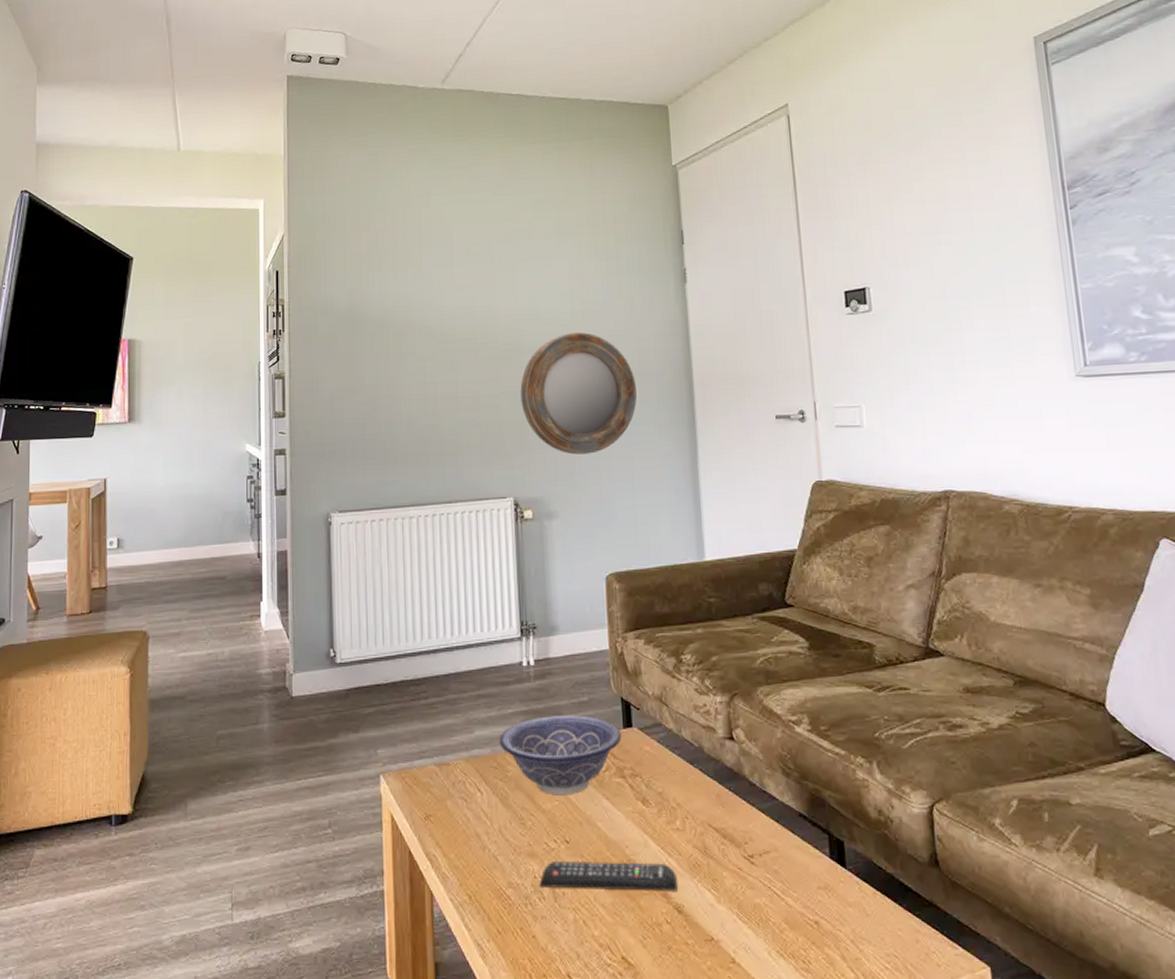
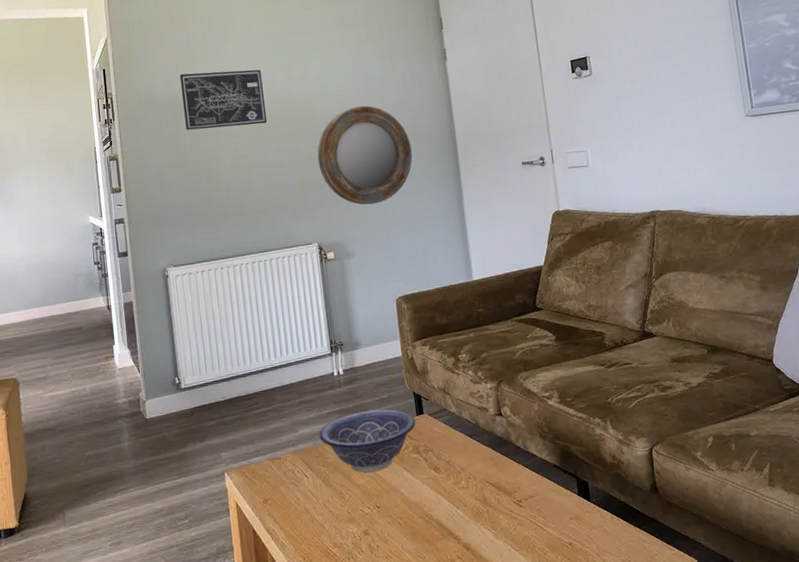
wall art: none [363,280,463,349] -> present [179,69,268,130]
remote control: present [539,860,678,891] -> none [358,514,465,544]

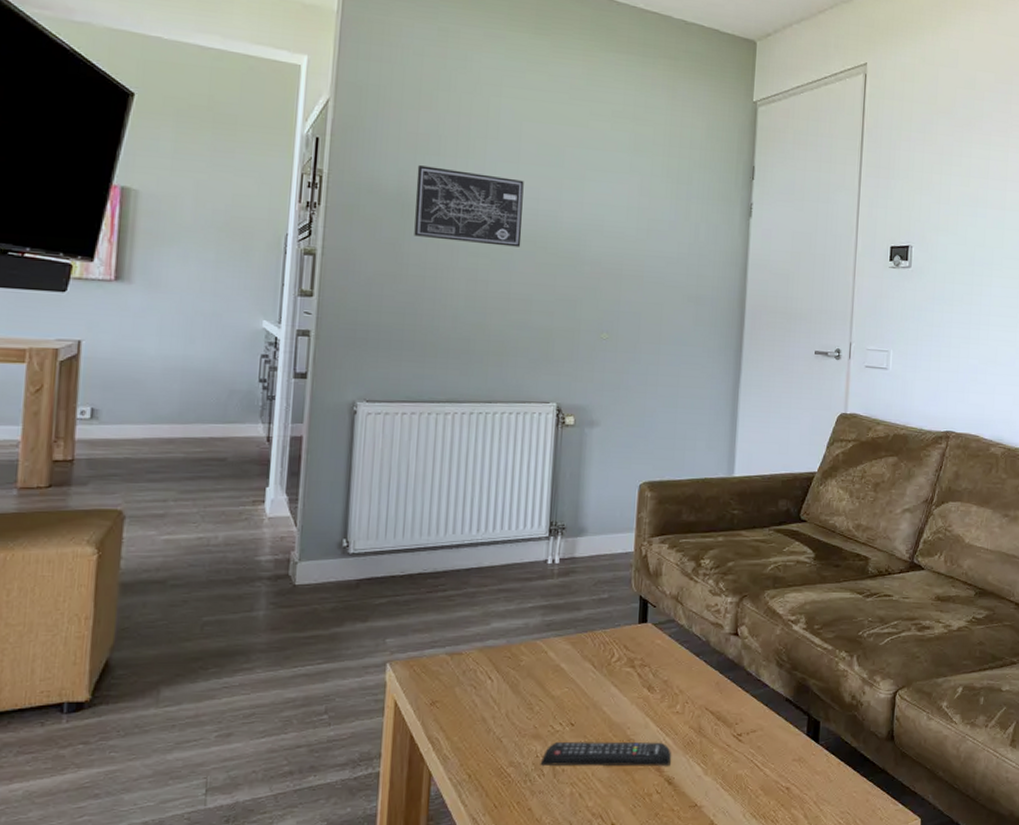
home mirror: present [317,105,413,205] -> none [575,249,691,369]
decorative bowl: present [319,409,416,473] -> none [515,611,637,683]
remote control: none [358,514,465,544] -> present [540,741,671,766]

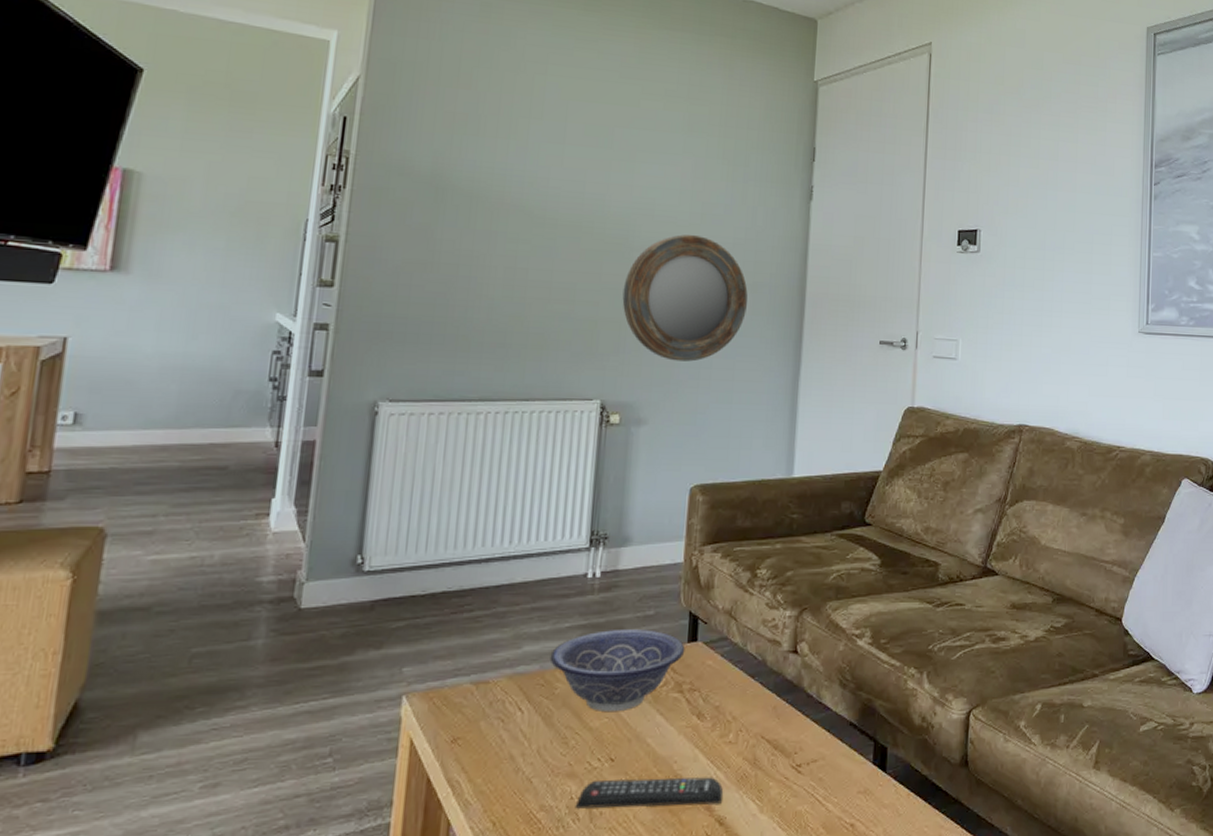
wall art: present [414,165,524,247] -> none [448,146,570,233]
decorative bowl: none [515,611,637,683] -> present [549,629,686,713]
home mirror: none [575,249,691,369] -> present [622,234,748,362]

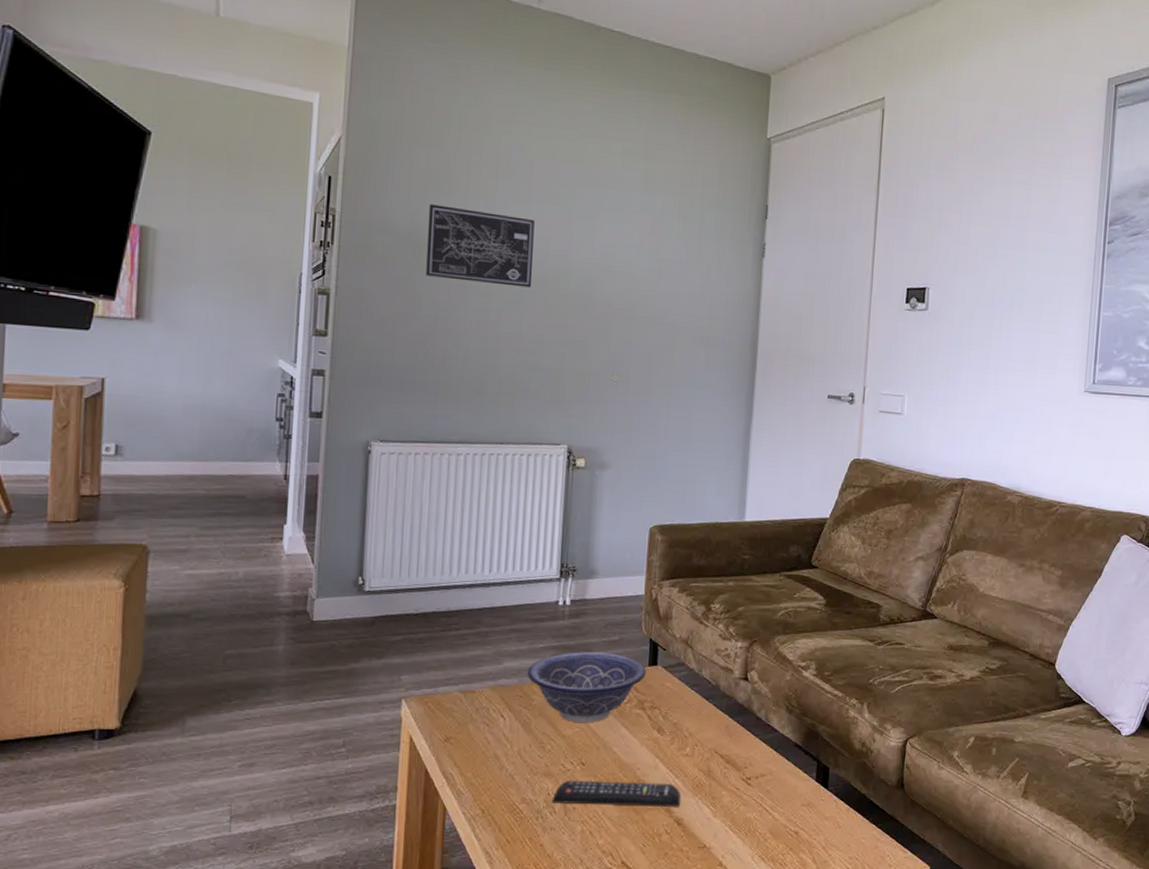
wall art: none [448,146,570,233] -> present [426,204,535,288]
home mirror: present [622,234,748,362] -> none [586,290,703,411]

